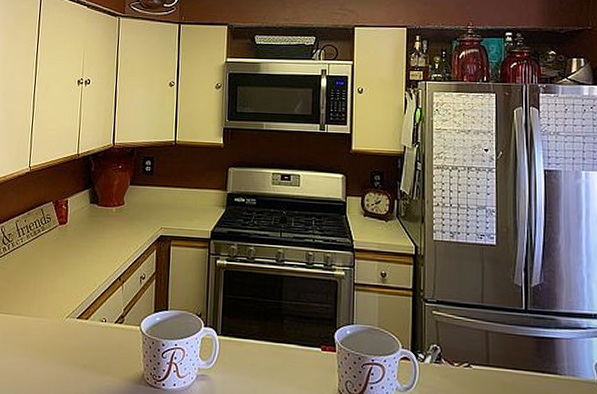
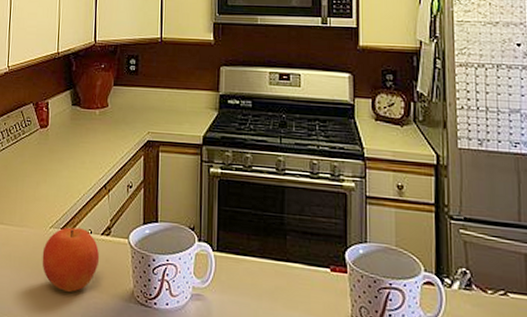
fruit: none [58,316,113,377] -> present [42,227,100,292]

